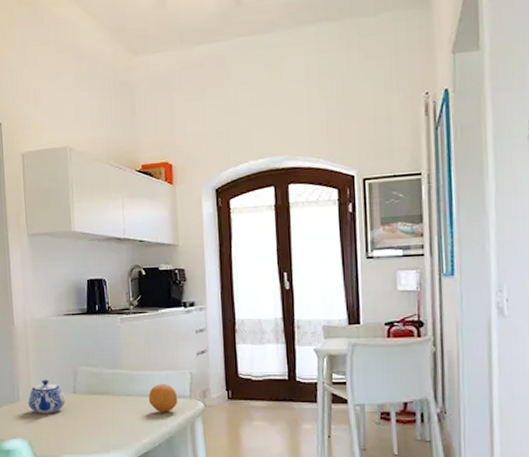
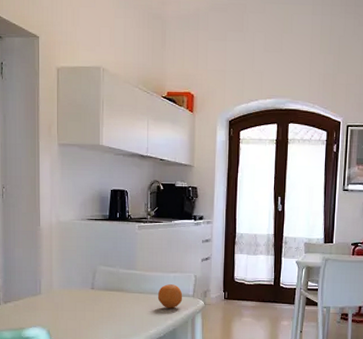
teapot: present [27,380,65,413] -> none [48,276,83,306]

